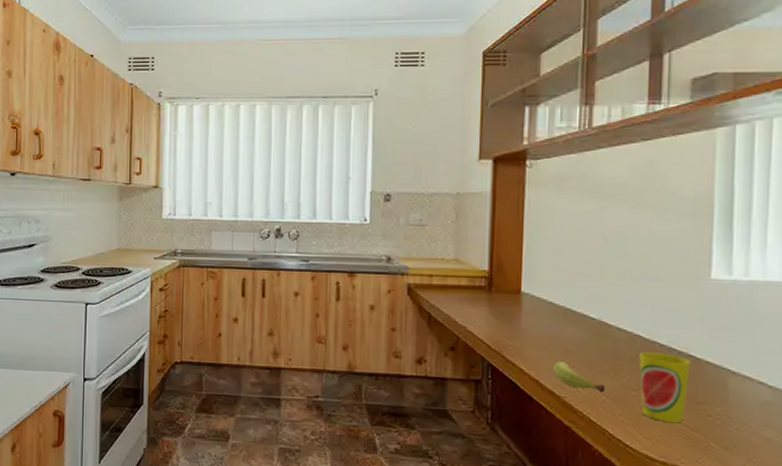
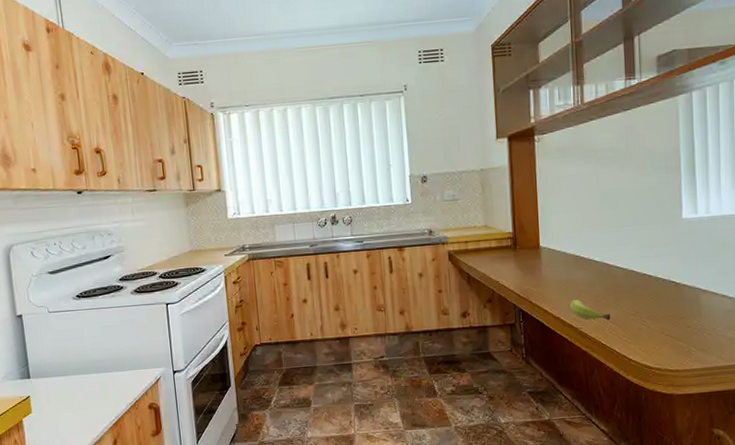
cup: present [639,352,690,424] -> none [634,282,672,337]

